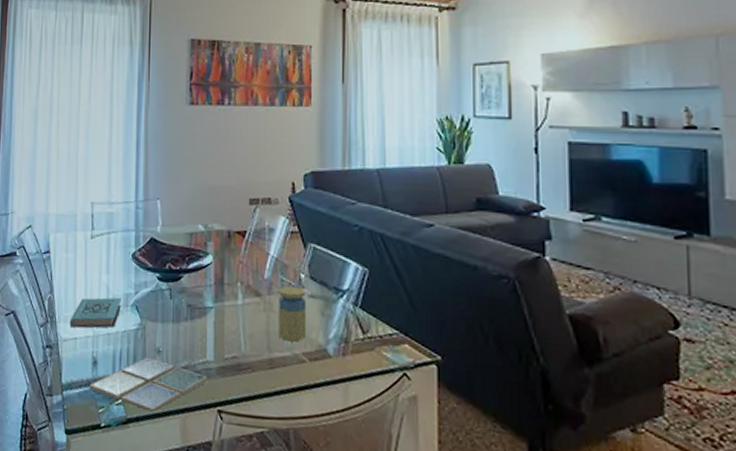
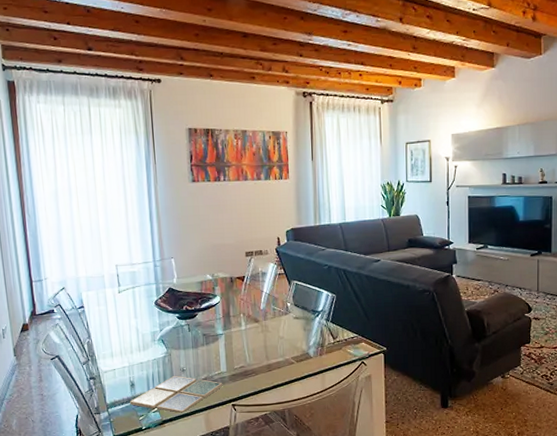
book: present [69,297,121,329] -> none [107,335,150,362]
jar: present [277,286,307,342] -> none [271,312,294,351]

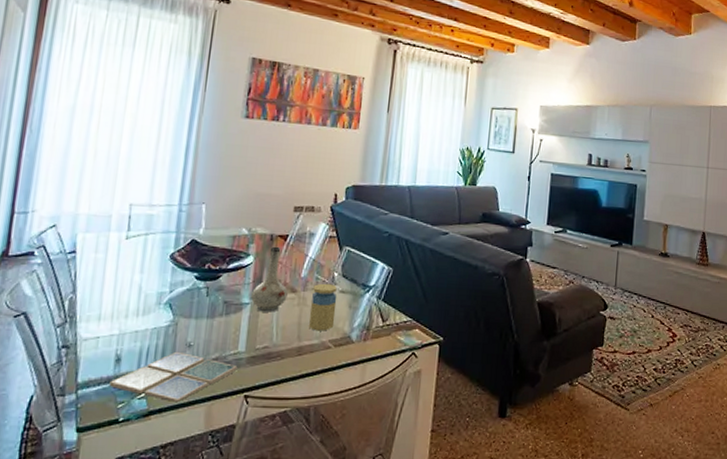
vase: none [223,286,252,340] -> present [251,246,288,312]
jar: none [271,312,294,351] -> present [308,283,337,331]

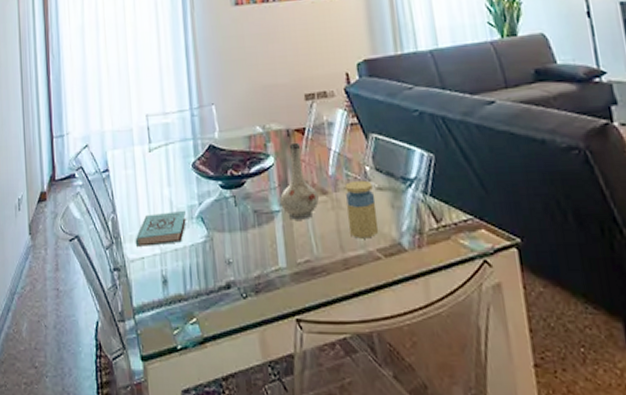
book: none [92,296,154,327] -> present [135,210,186,247]
drink coaster: present [109,351,238,402] -> none [161,270,283,327]

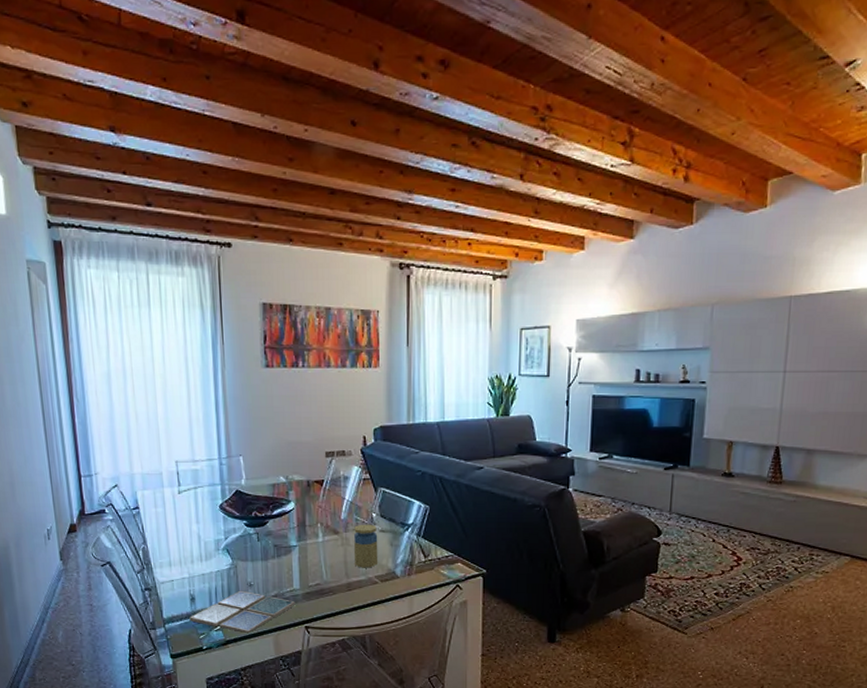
book: present [135,210,186,247] -> none [165,543,213,571]
drink coaster: none [161,270,283,327] -> present [189,590,295,633]
vase: present [280,142,319,220] -> none [298,491,331,553]

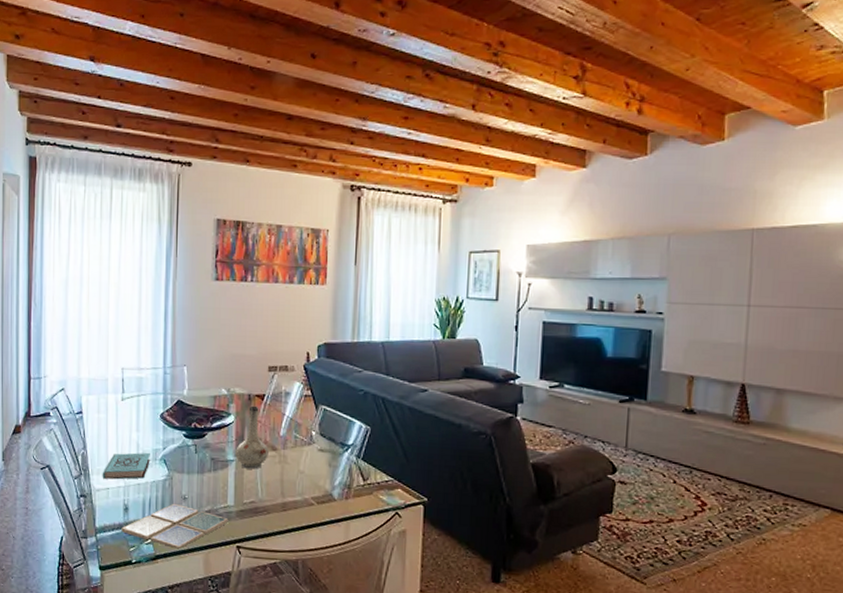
book: none [165,543,213,571] -> present [102,452,150,480]
vase: none [298,491,331,553] -> present [235,405,269,469]
jar: present [353,524,378,568] -> none [290,441,317,489]

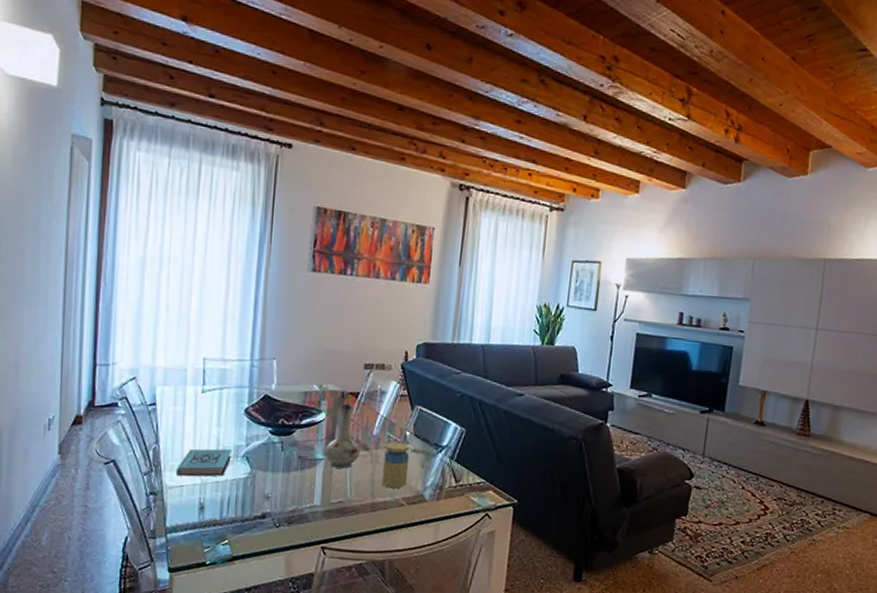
drink coaster: present [121,503,229,548] -> none [195,502,314,549]
jar: none [290,441,317,489] -> present [381,441,410,489]

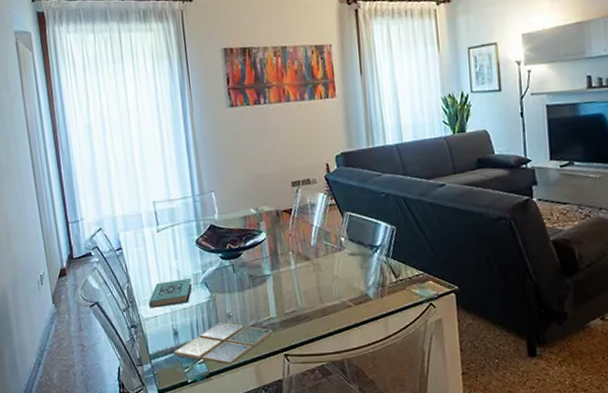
drink coaster: none [195,502,314,549] -> present [173,322,274,364]
vase: present [325,403,360,469] -> none [271,220,303,281]
jar: present [381,441,410,489] -> none [324,248,351,293]

